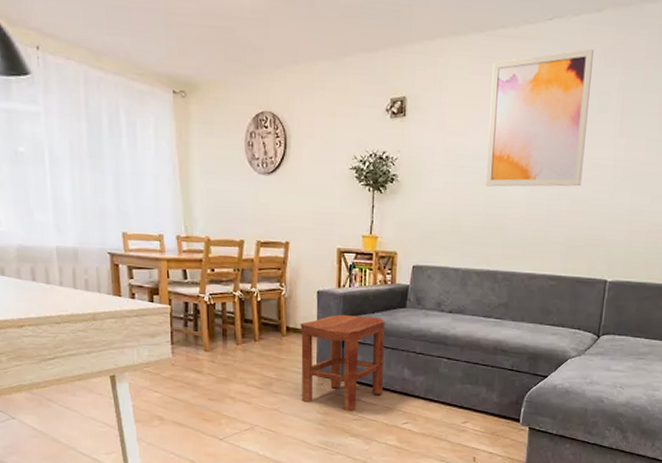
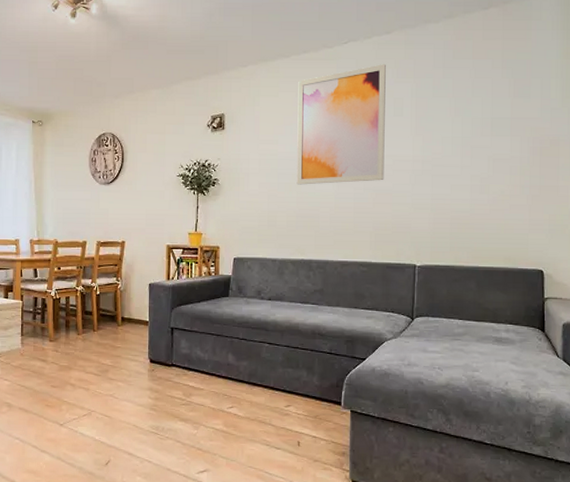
stool: present [300,314,385,412] -> none [134,304,210,397]

